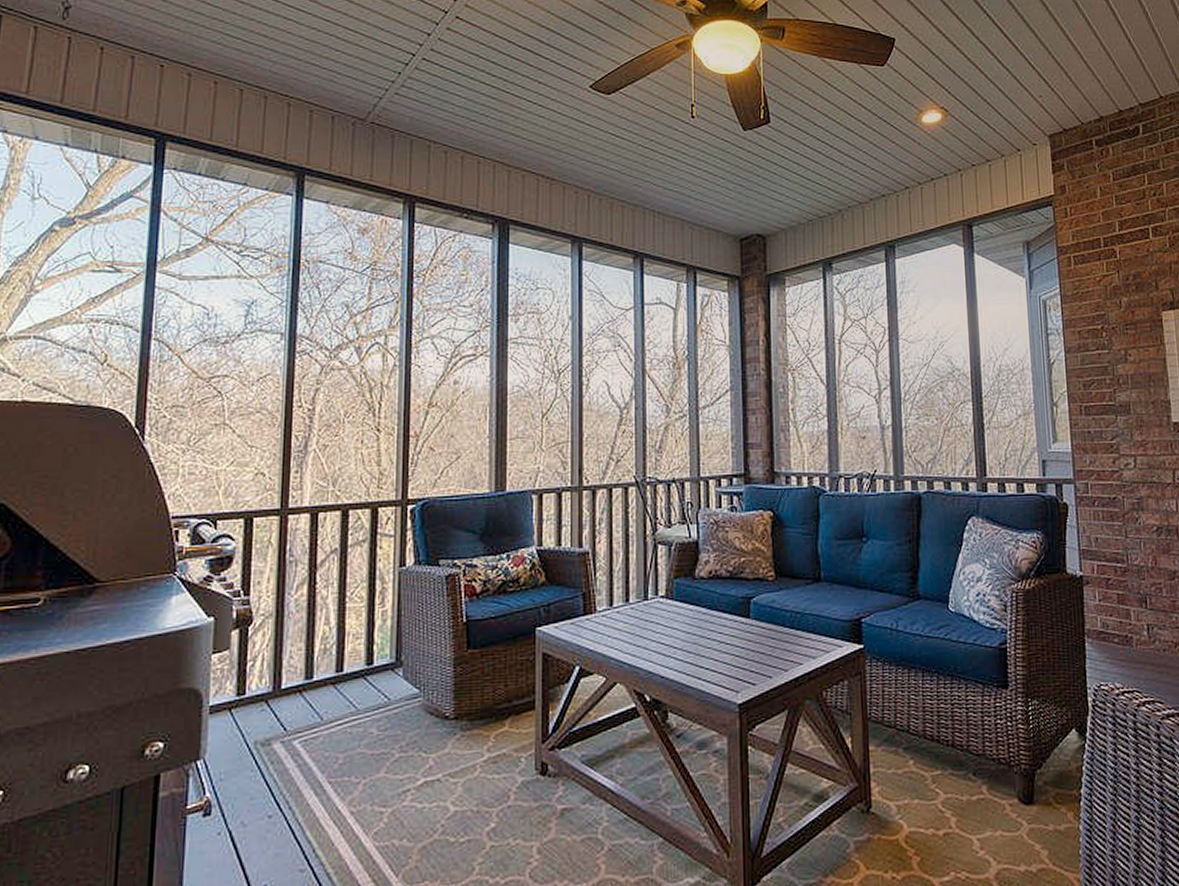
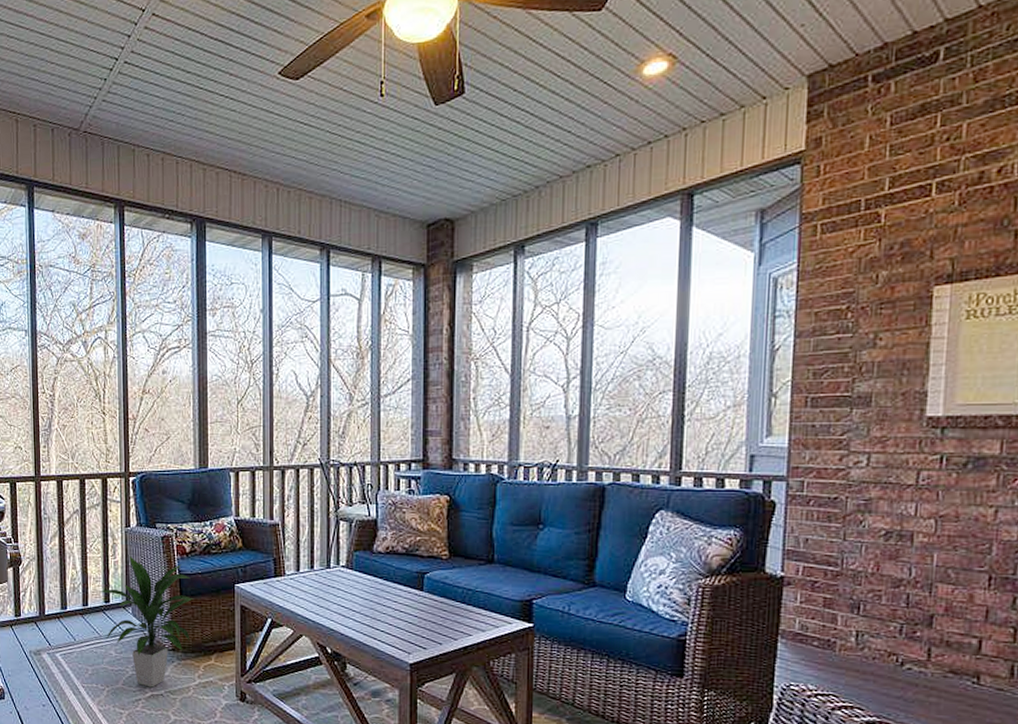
indoor plant: none [360,603,484,772] -> present [99,556,194,688]

